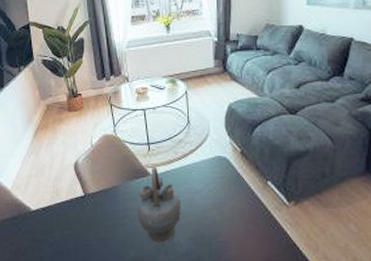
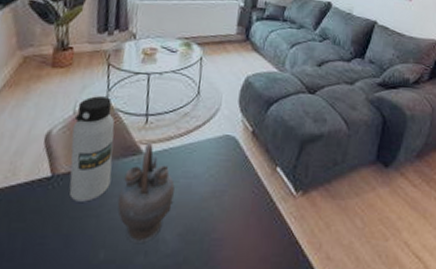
water bottle: none [92,131,129,214] -> present [69,96,115,202]

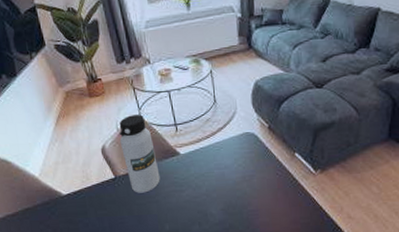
teapot: present [117,142,175,244] -> none [168,145,213,218]

